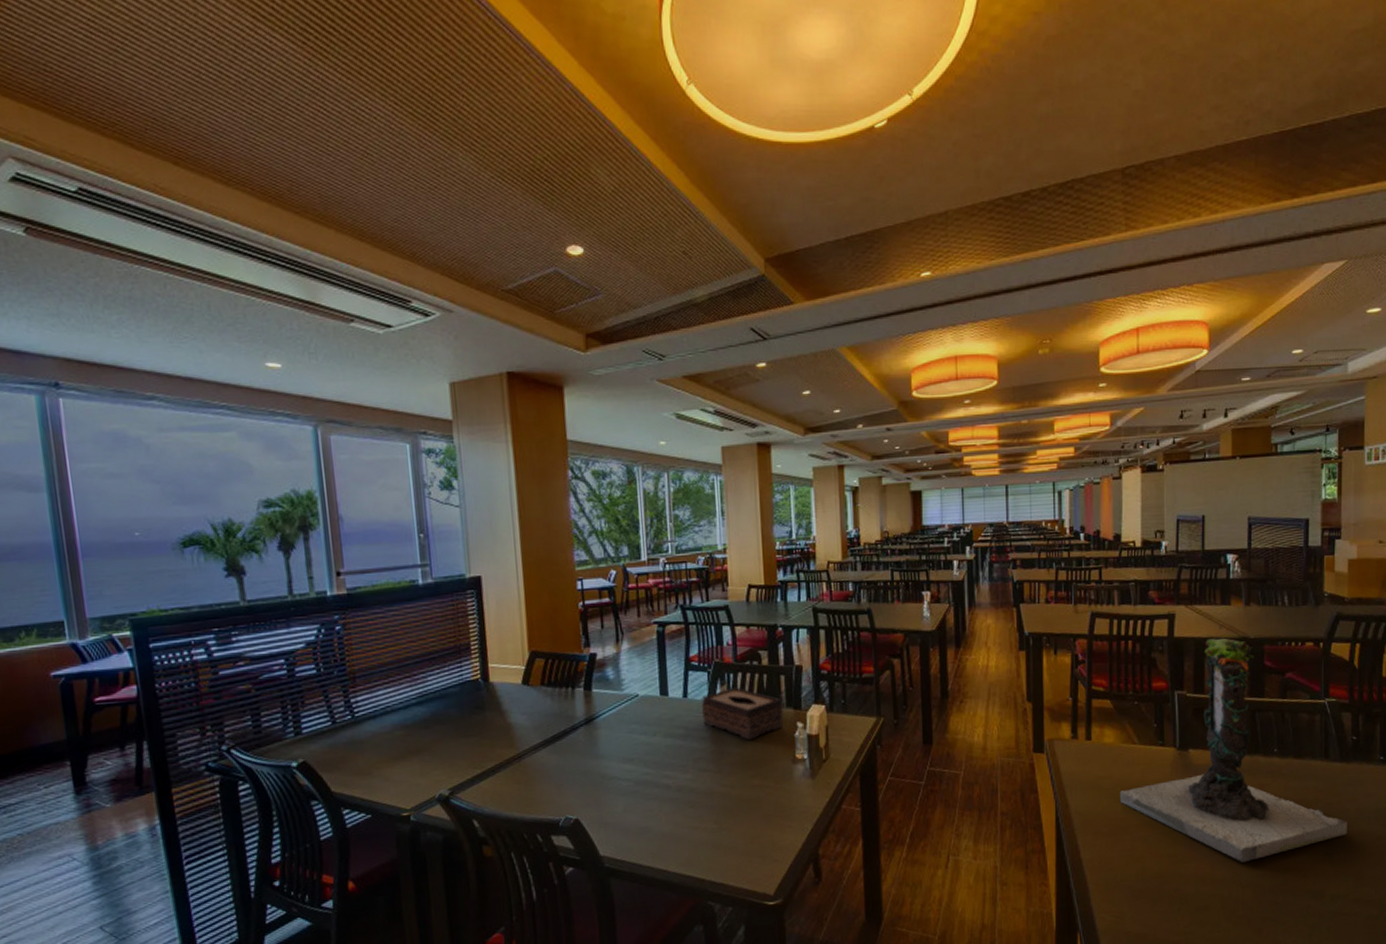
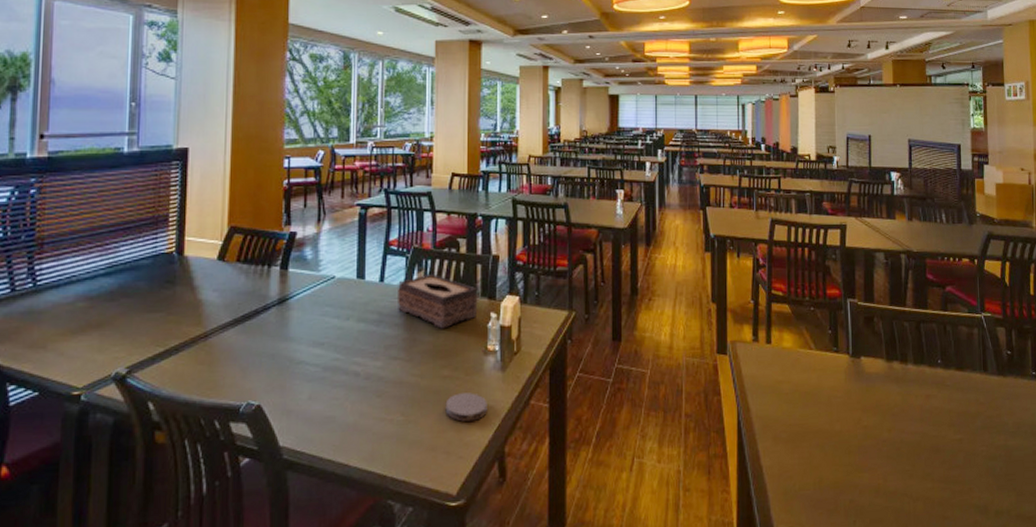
coaster: none [757,800,799,827] -> present [445,393,487,422]
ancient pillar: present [1120,624,1347,862] -> none [798,237,1007,474]

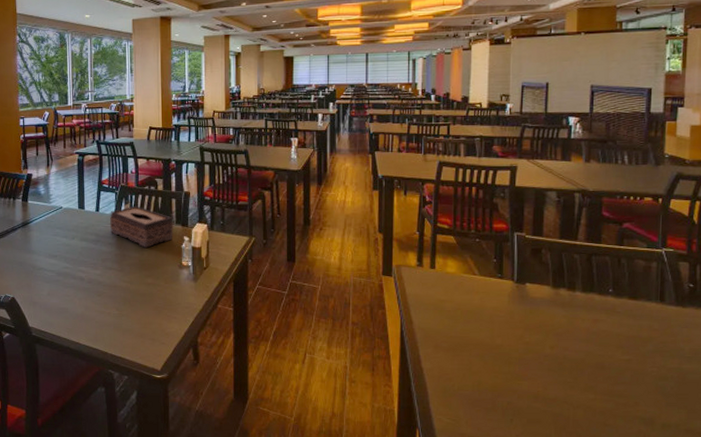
coaster: present [445,393,487,422] -> none [150,296,183,317]

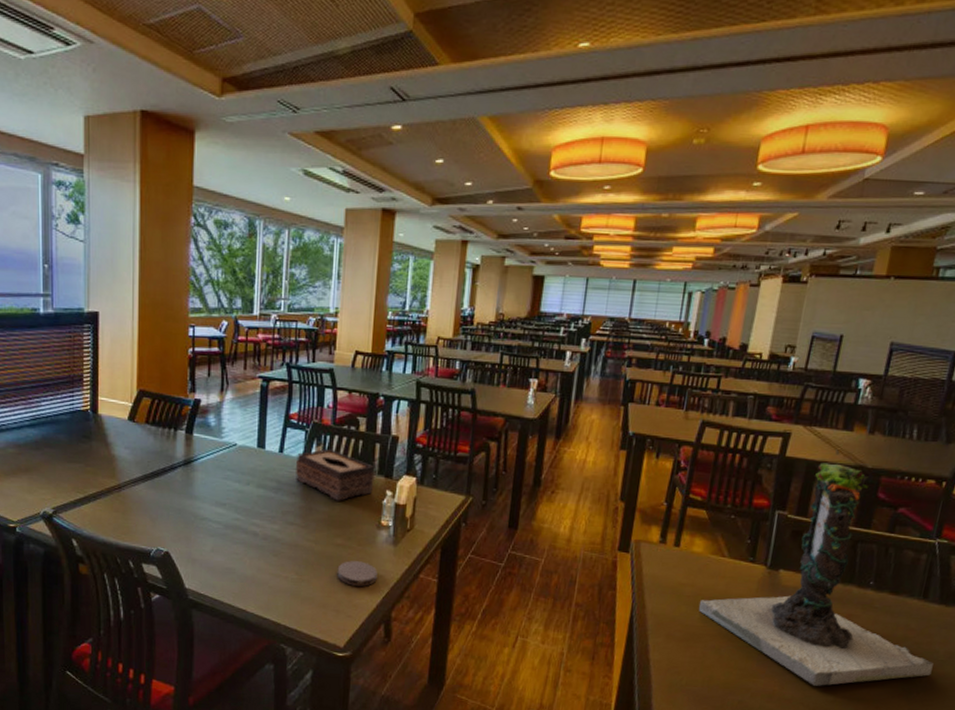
coaster: none [150,296,183,317] -> present [337,561,378,586]
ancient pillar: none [460,177,681,386] -> present [699,449,933,686]

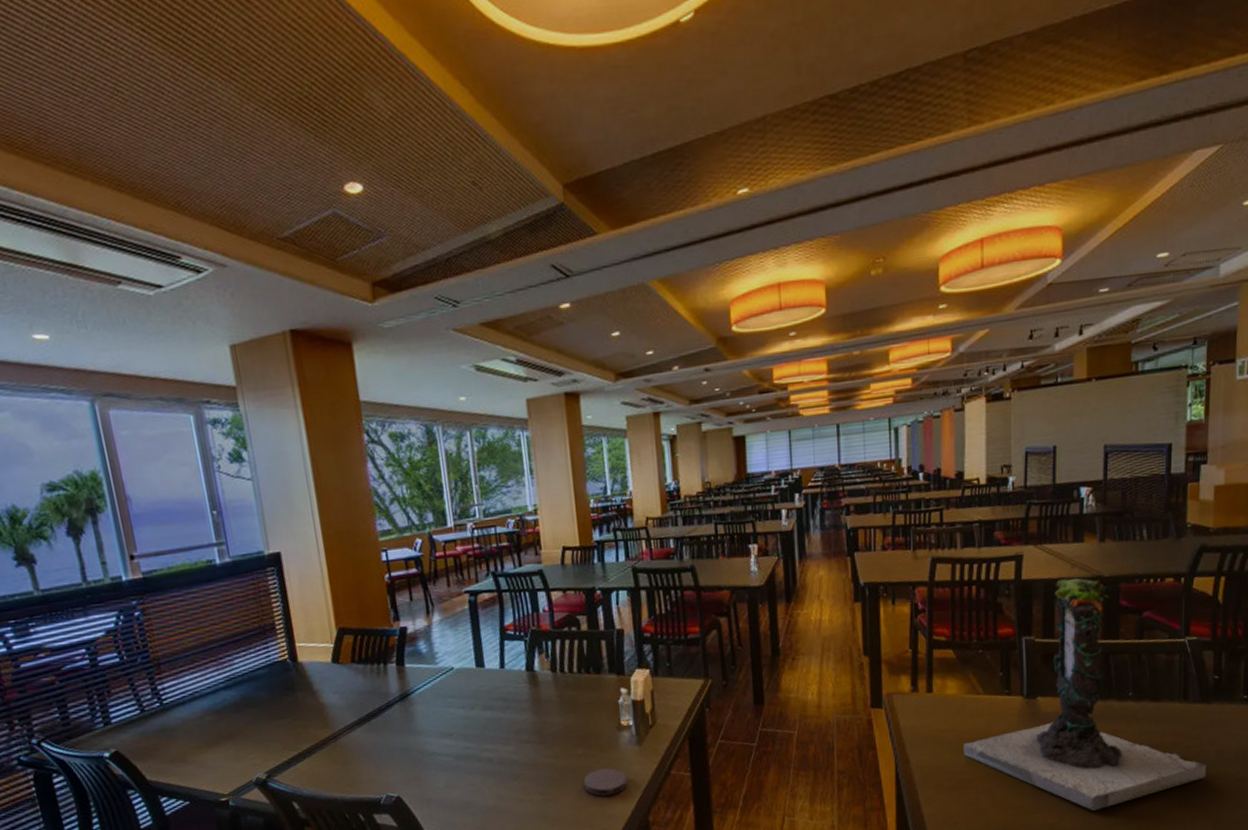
tissue box: present [296,448,375,501] -> none [520,654,607,709]

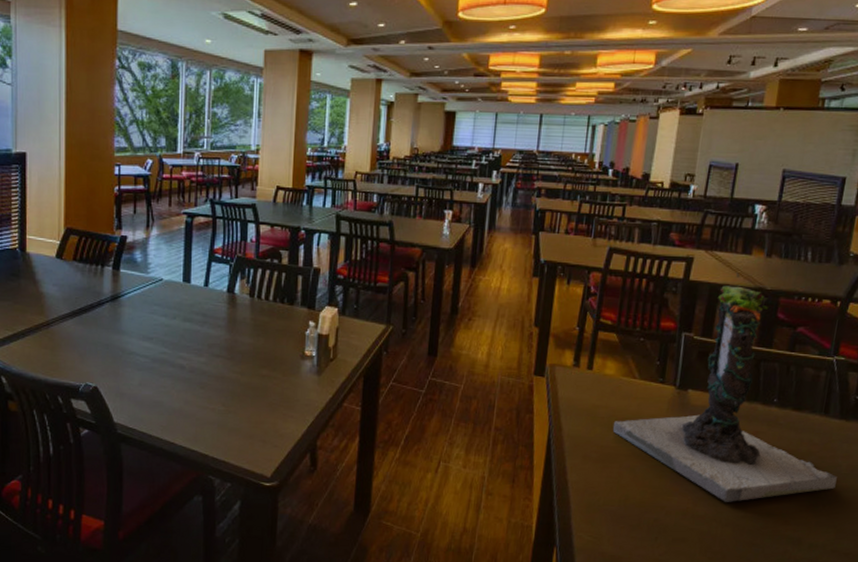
coaster: present [583,768,627,796] -> none [263,391,303,416]

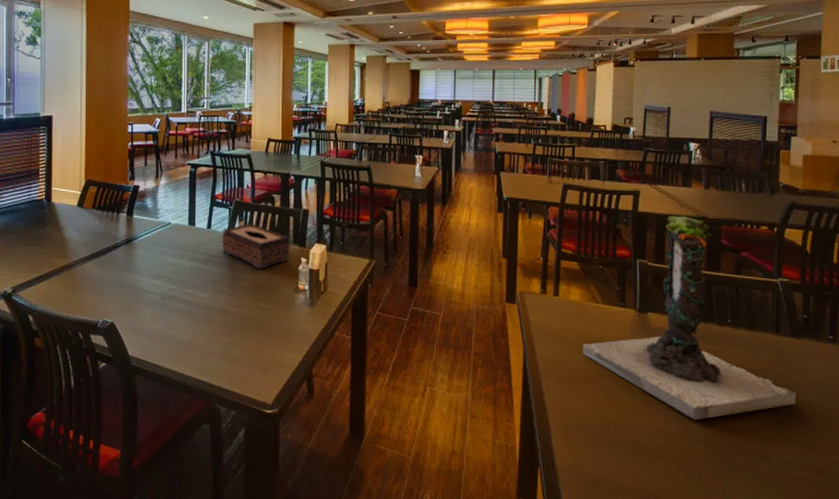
tissue box: none [221,281,298,333] -> present [222,223,290,269]

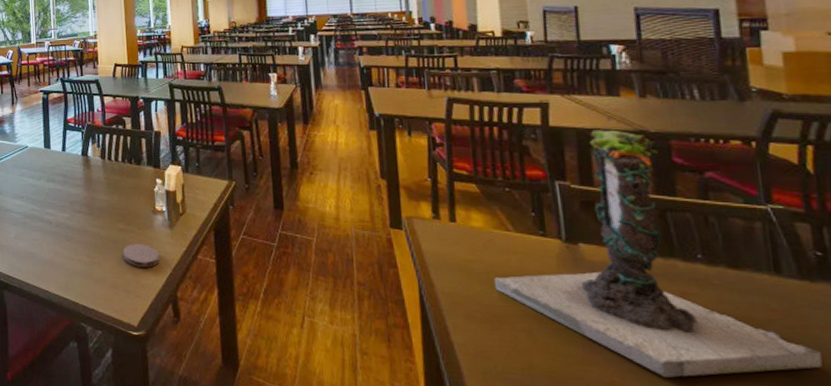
tissue box: present [222,223,290,269] -> none [77,145,145,190]
coaster: none [262,323,298,346] -> present [122,244,159,268]

